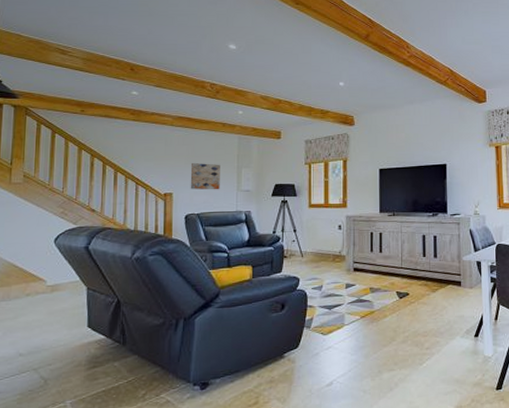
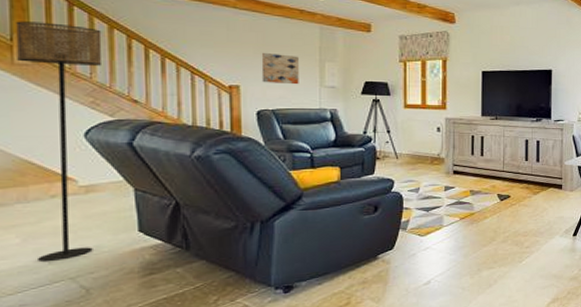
floor lamp: none [11,148,73,354] -> present [16,21,103,263]

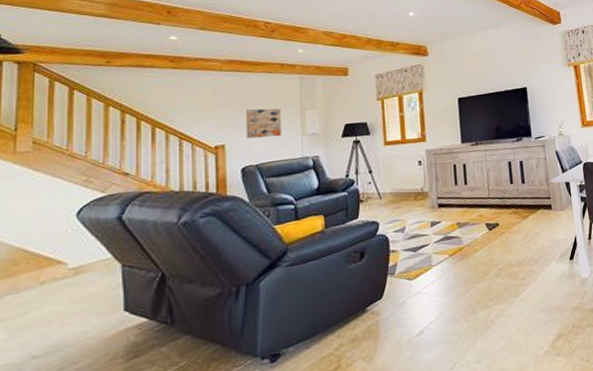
floor lamp: present [16,21,103,263] -> none [20,108,98,357]

